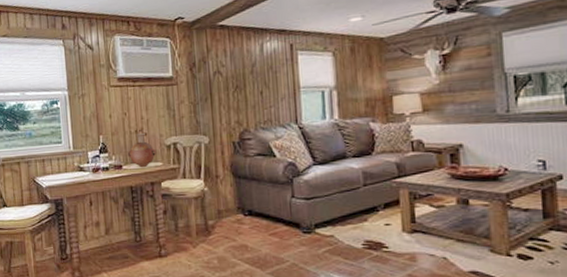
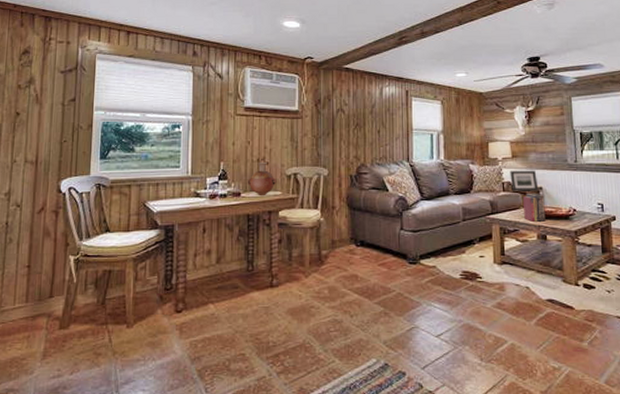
picture frame: none [420,124,459,151] -> present [509,170,539,192]
books: none [438,152,468,185] -> present [523,194,546,222]

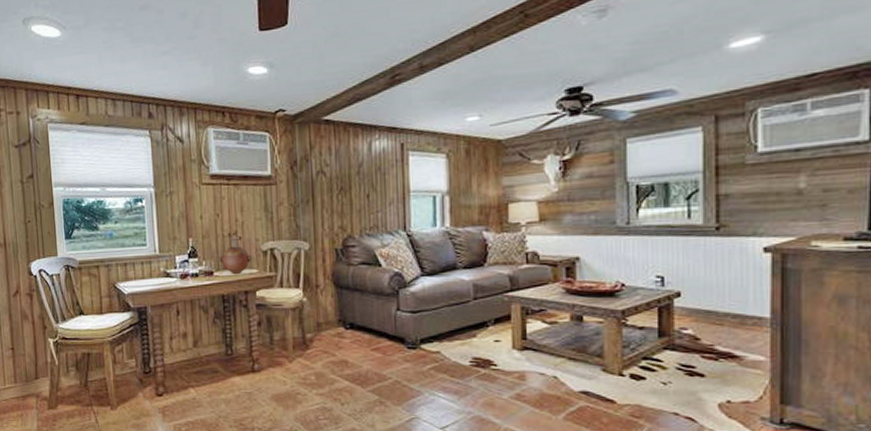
picture frame: present [509,170,539,192] -> none [536,236,575,263]
books: present [523,194,546,222] -> none [553,265,583,300]

